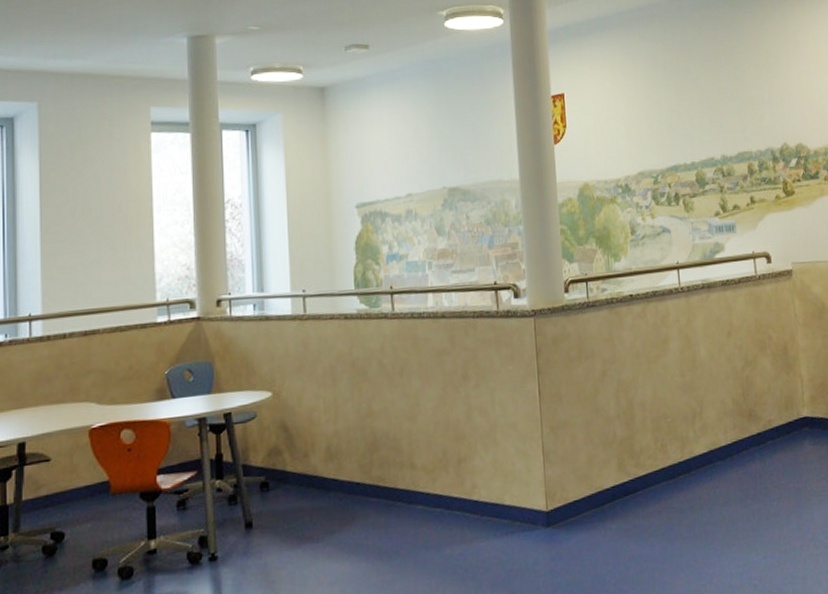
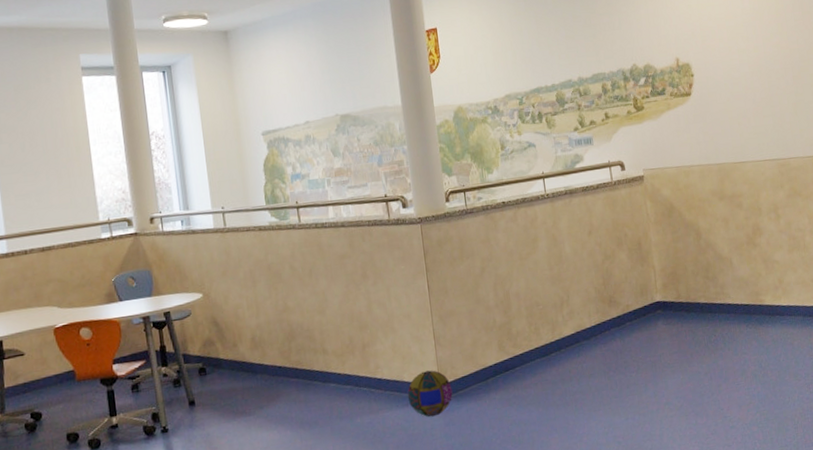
ball: none [508,492,562,549] -> present [407,370,453,417]

